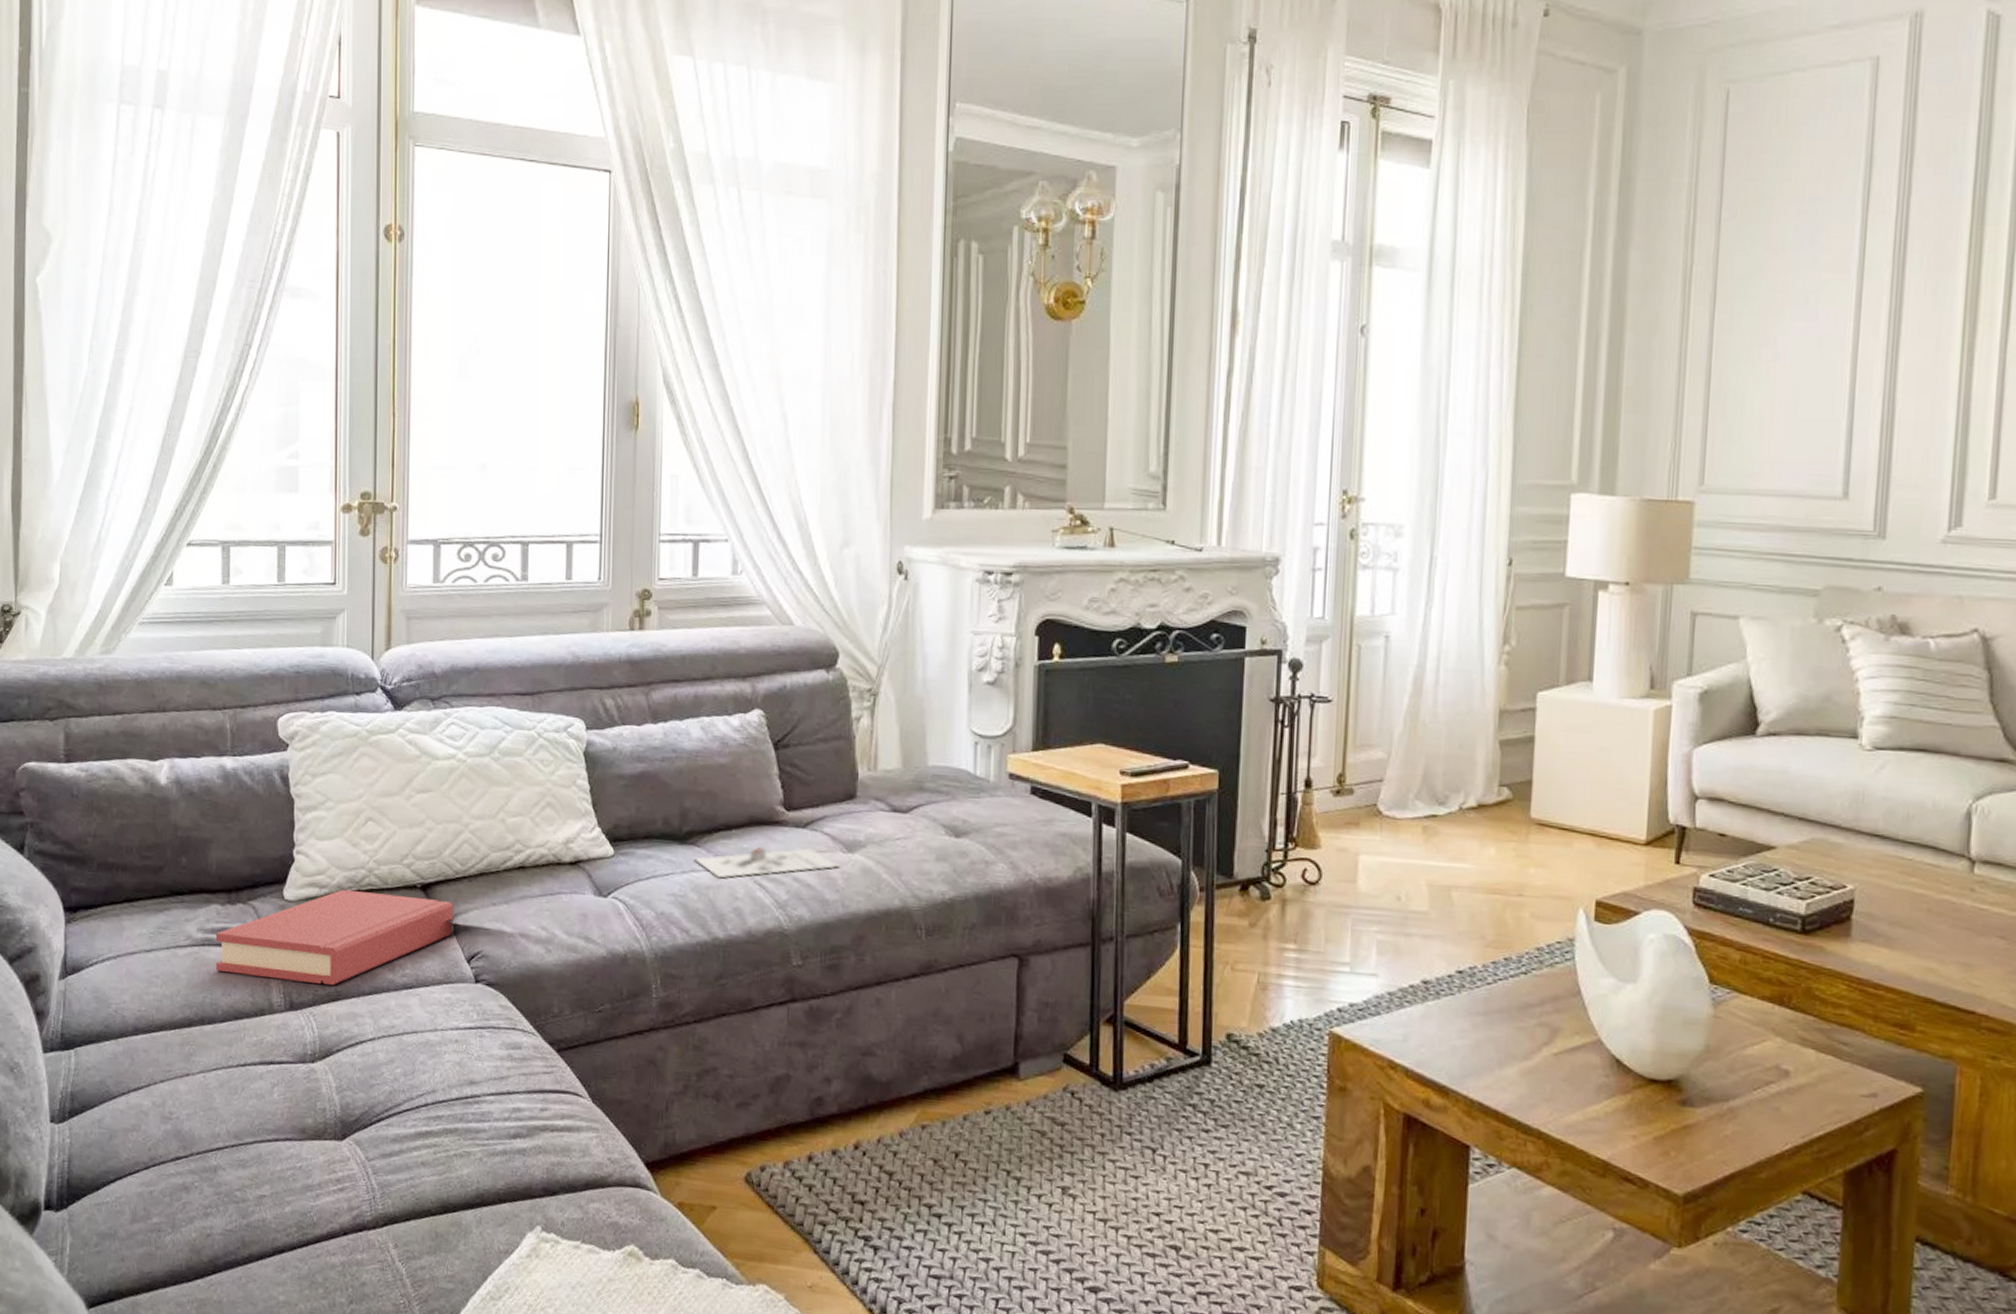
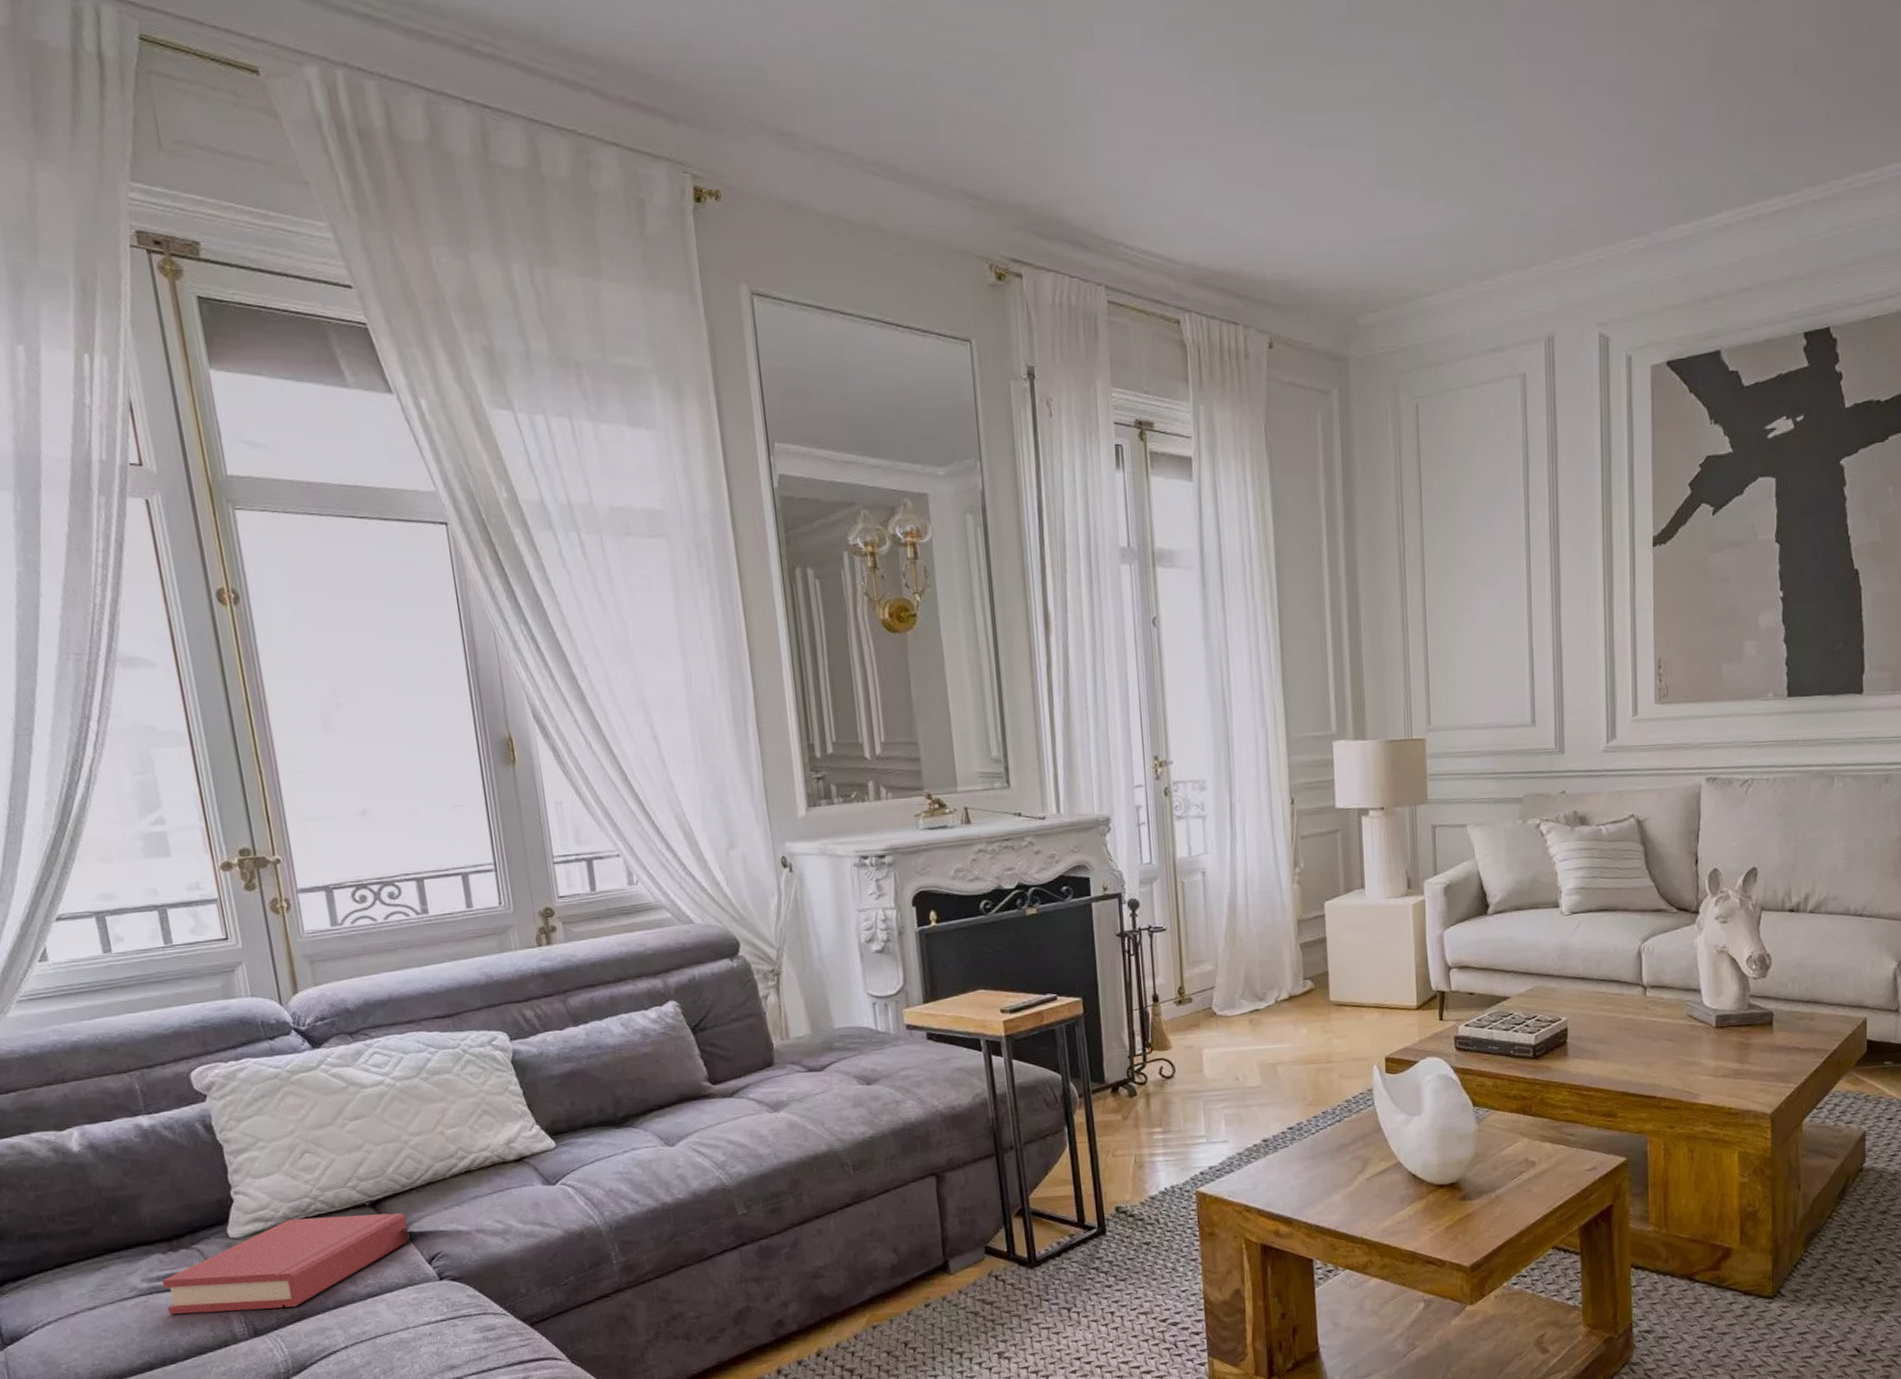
architectural model: present [693,847,840,879] -> none [632,1114,768,1152]

